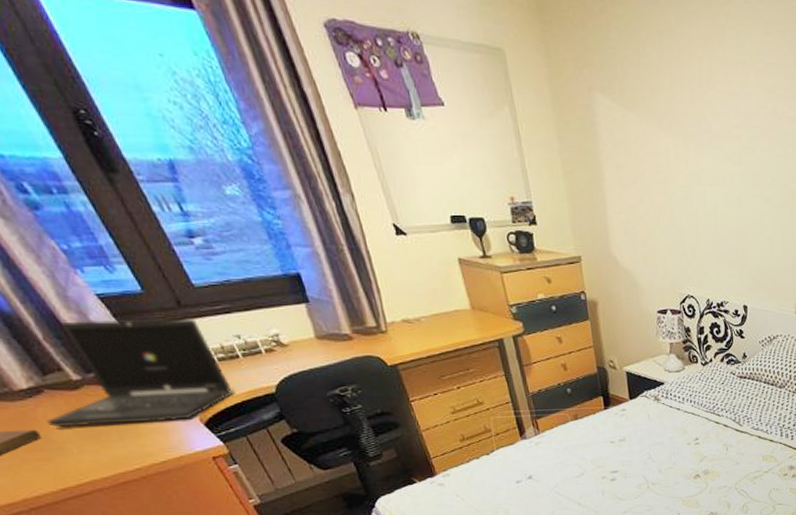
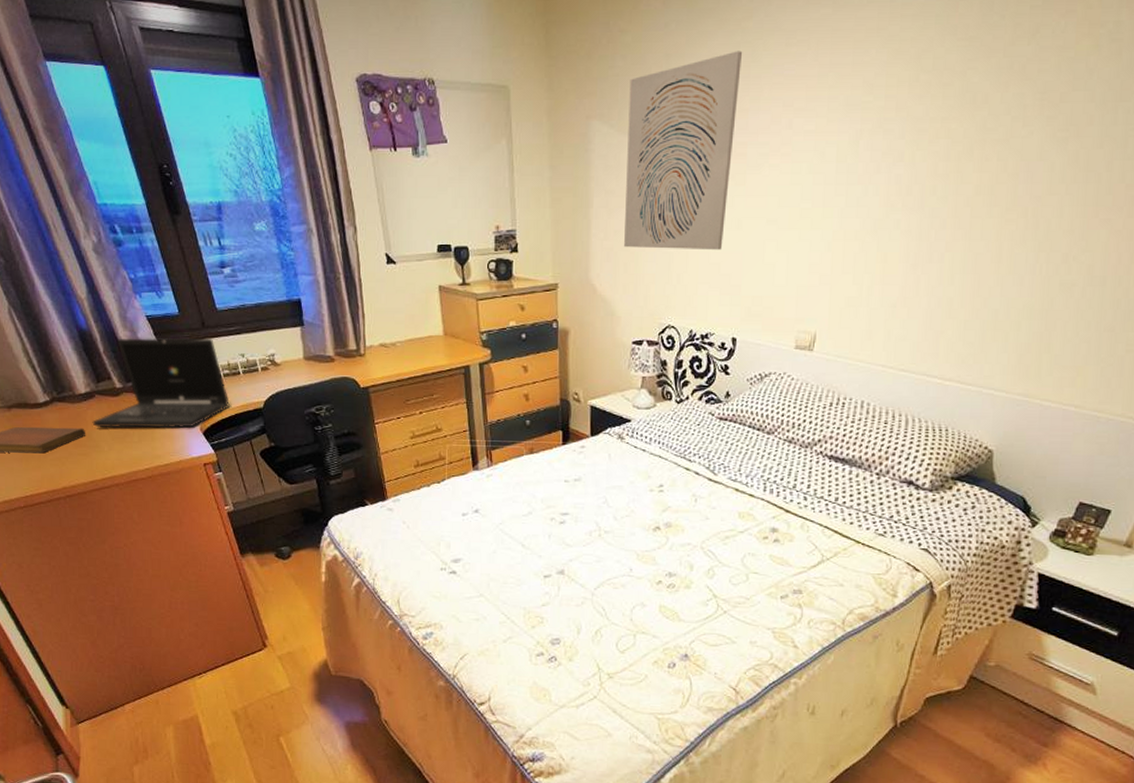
wall art: none [626,34,728,226] -> present [624,51,743,250]

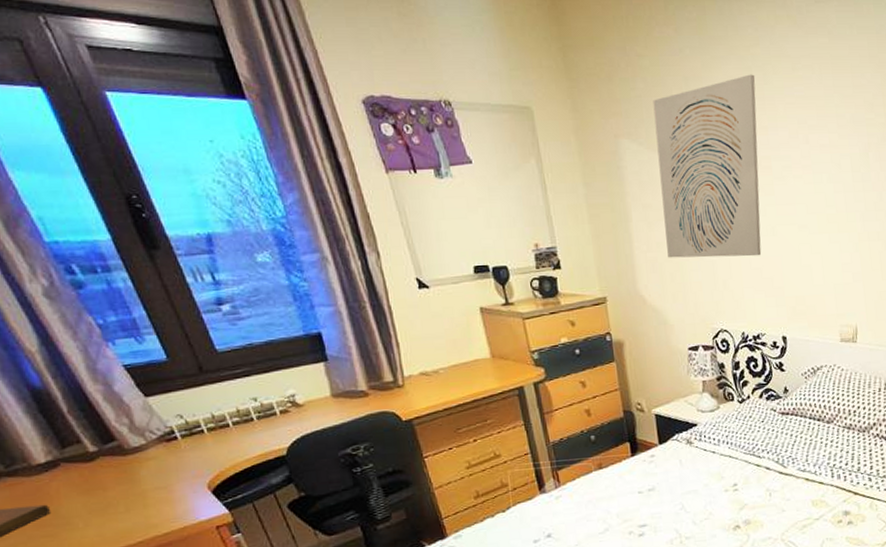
laptop: present [92,337,230,429] -> none [58,384,244,501]

